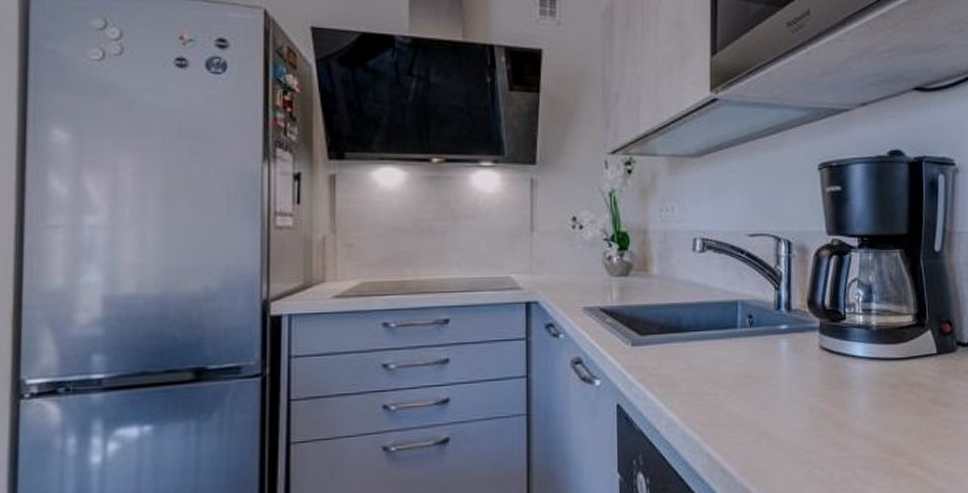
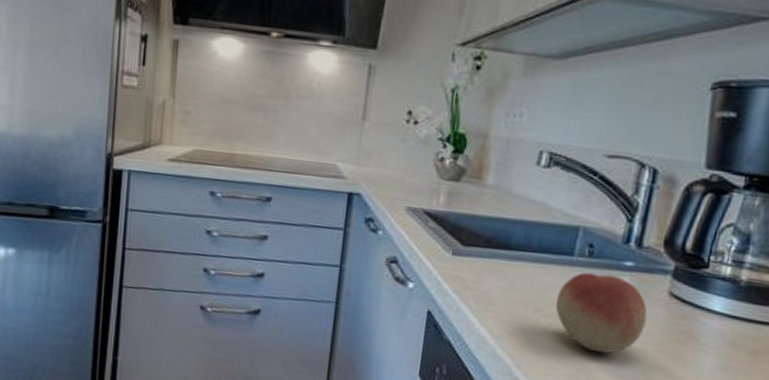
fruit: none [729,340,807,413] -> present [555,272,648,354]

